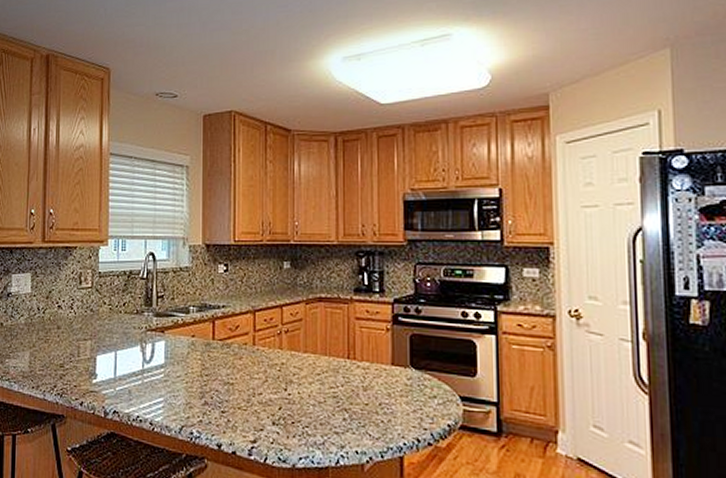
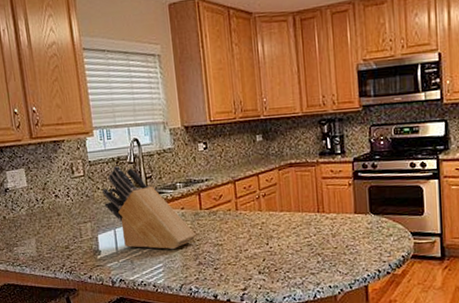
knife block: none [108,281,205,383] -> present [102,166,196,250]

